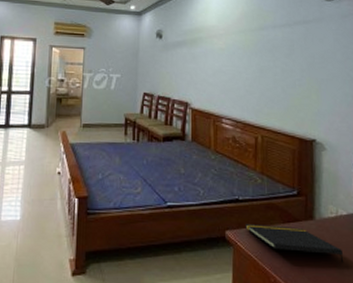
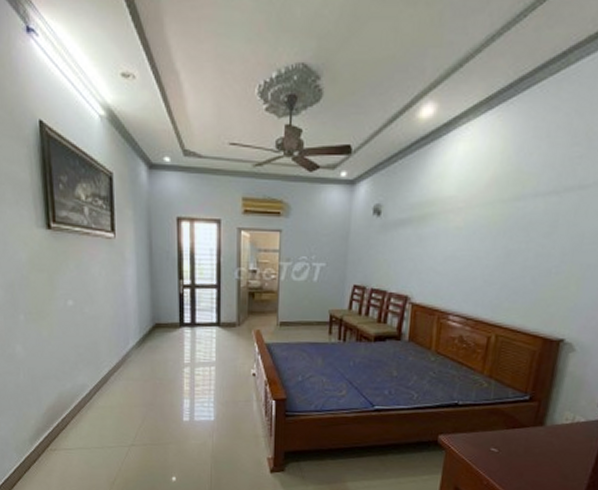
notepad: present [245,224,343,263] -> none [462,429,571,469]

